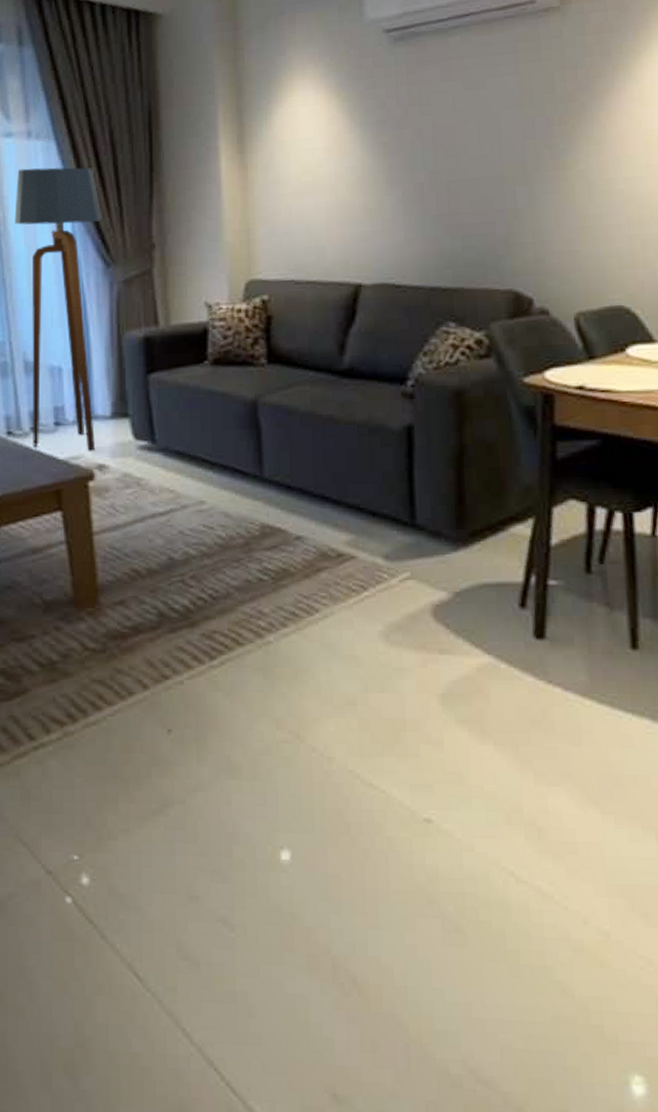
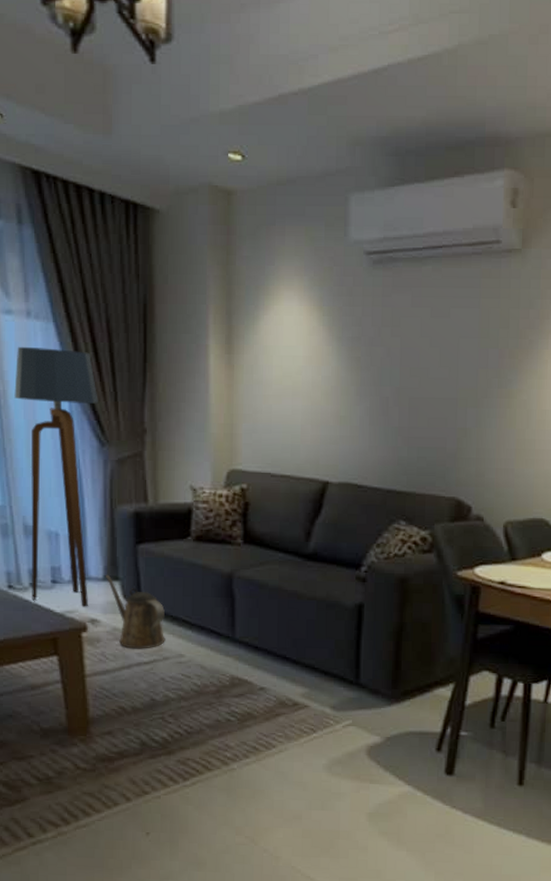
watering can: none [113,411,183,498] -> present [105,574,165,649]

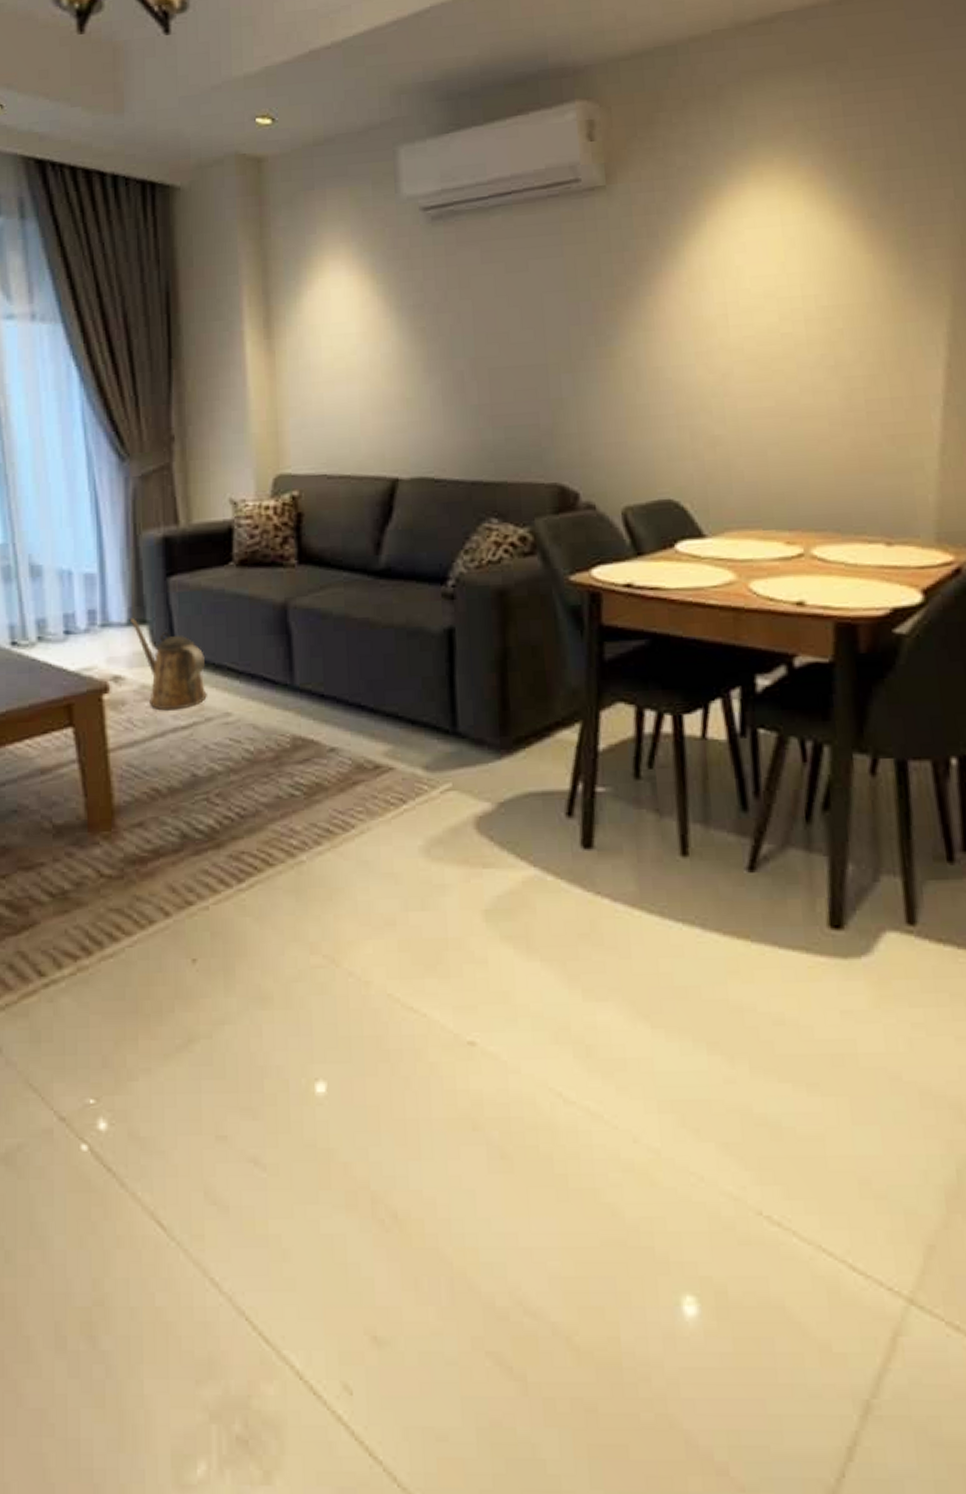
floor lamp: present [14,346,98,607] -> none [17,353,116,662]

